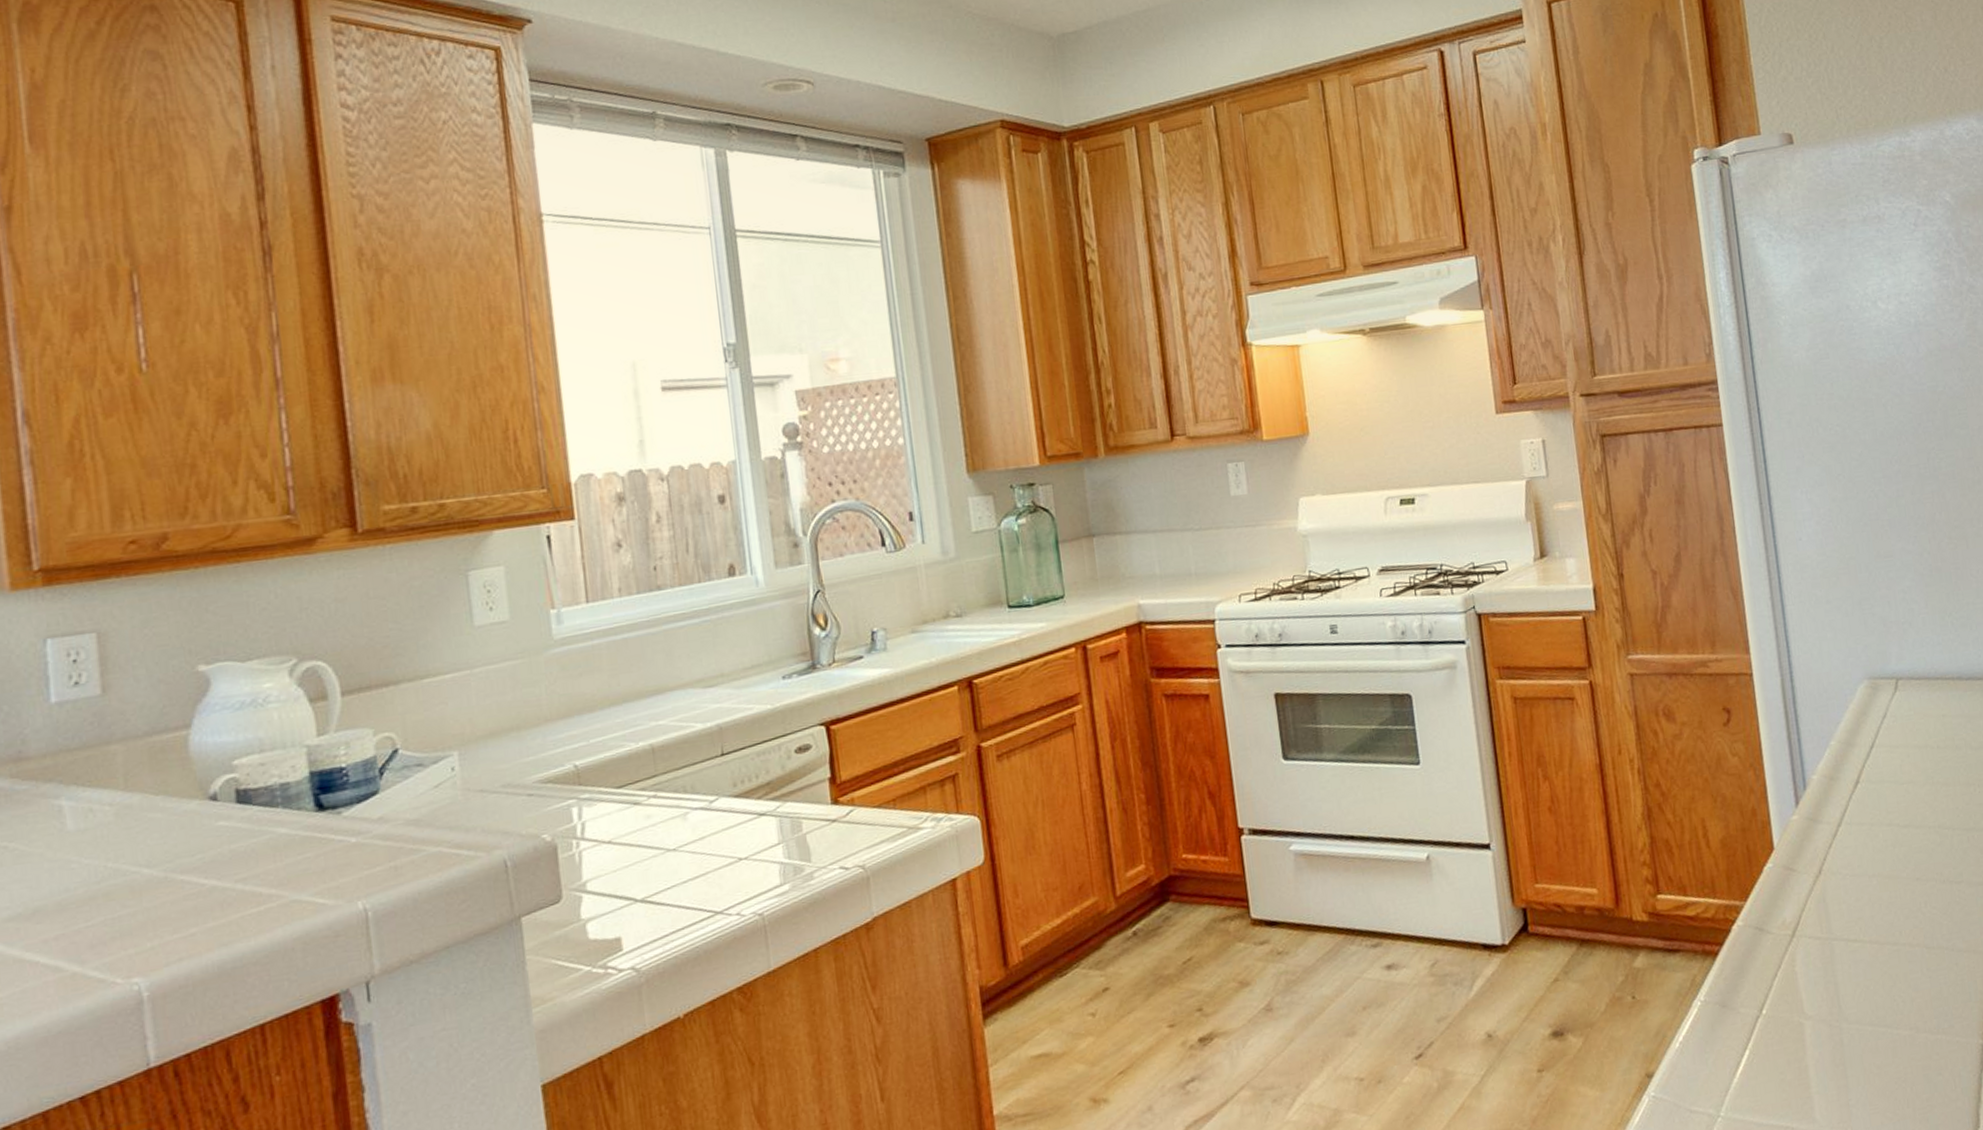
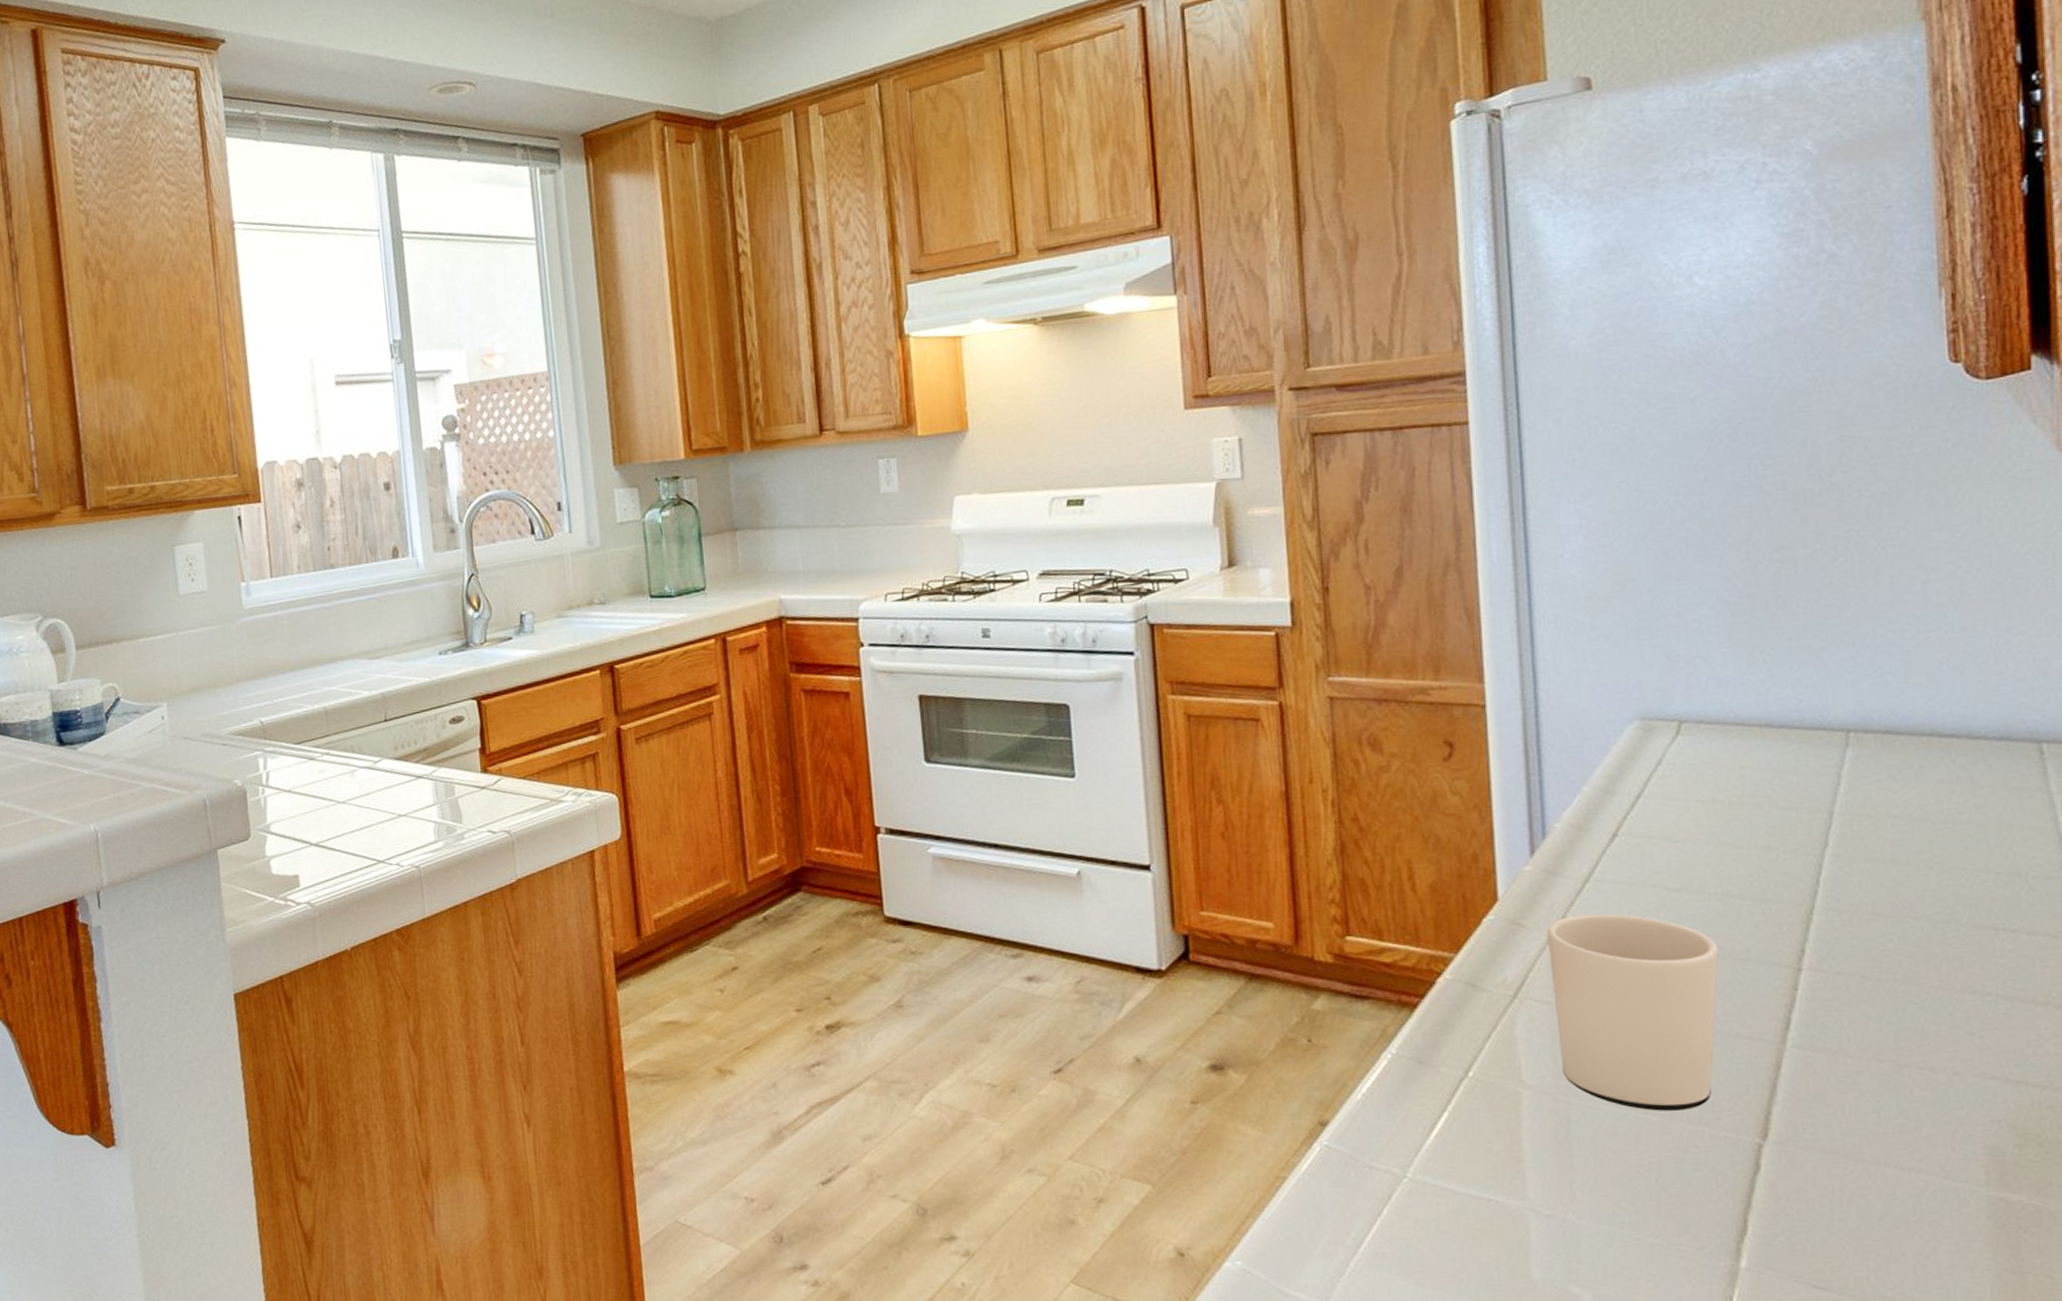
mug: none [1813,852,1945,1027] -> present [1547,913,1719,1111]

